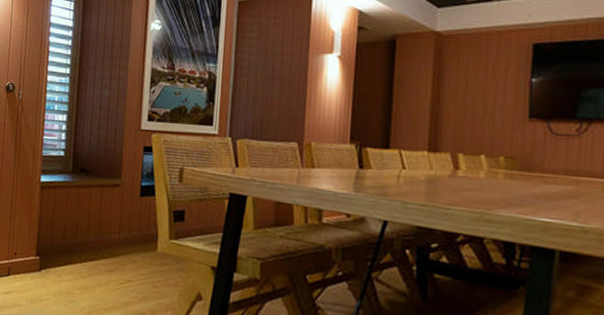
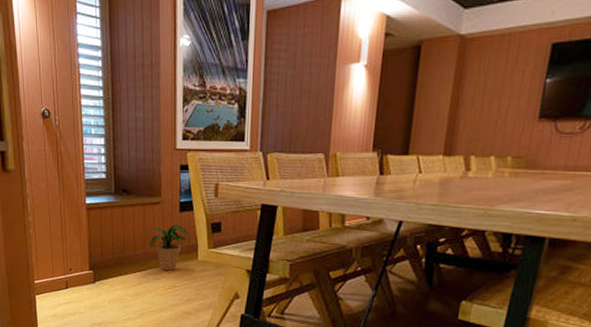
potted plant: none [101,210,149,263] -> present [146,225,189,271]

